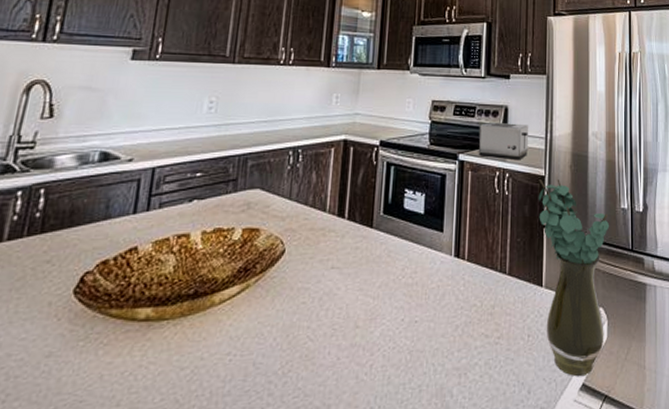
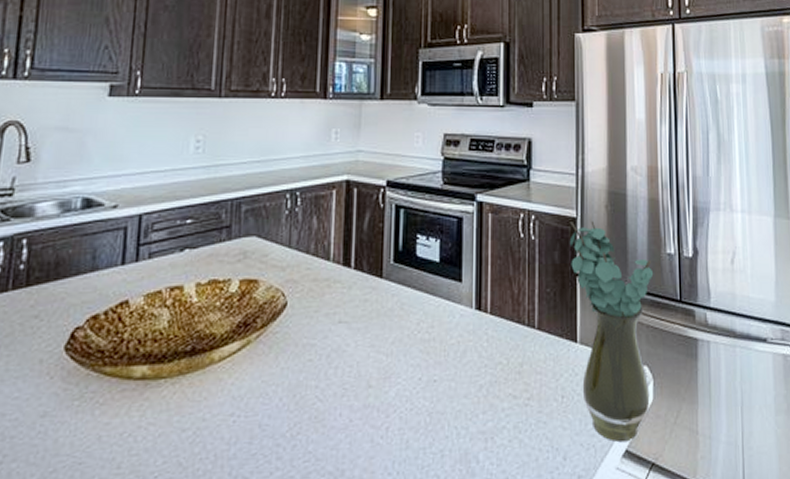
toaster: present [478,122,529,161] -> none [498,157,557,201]

